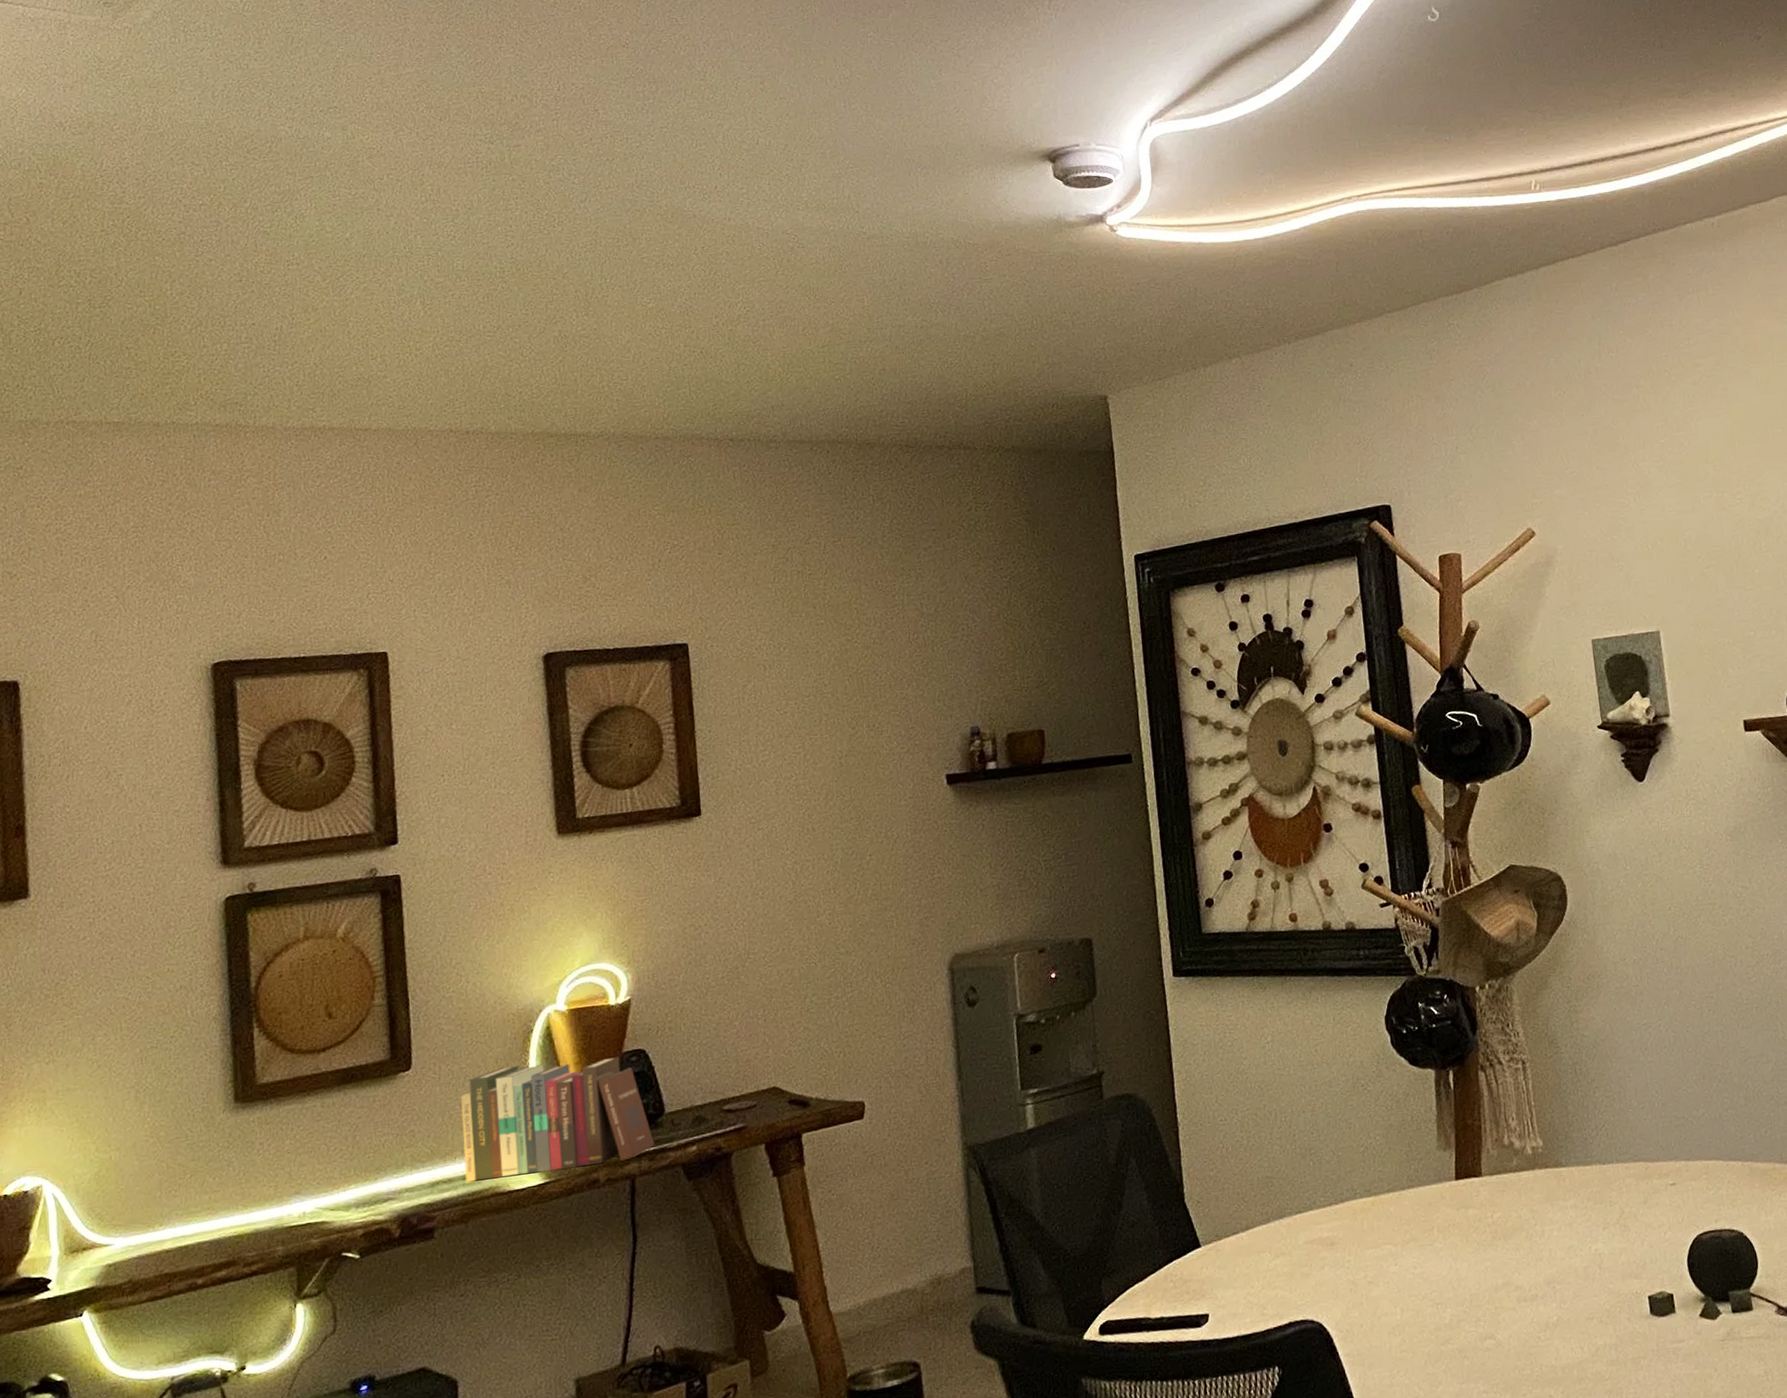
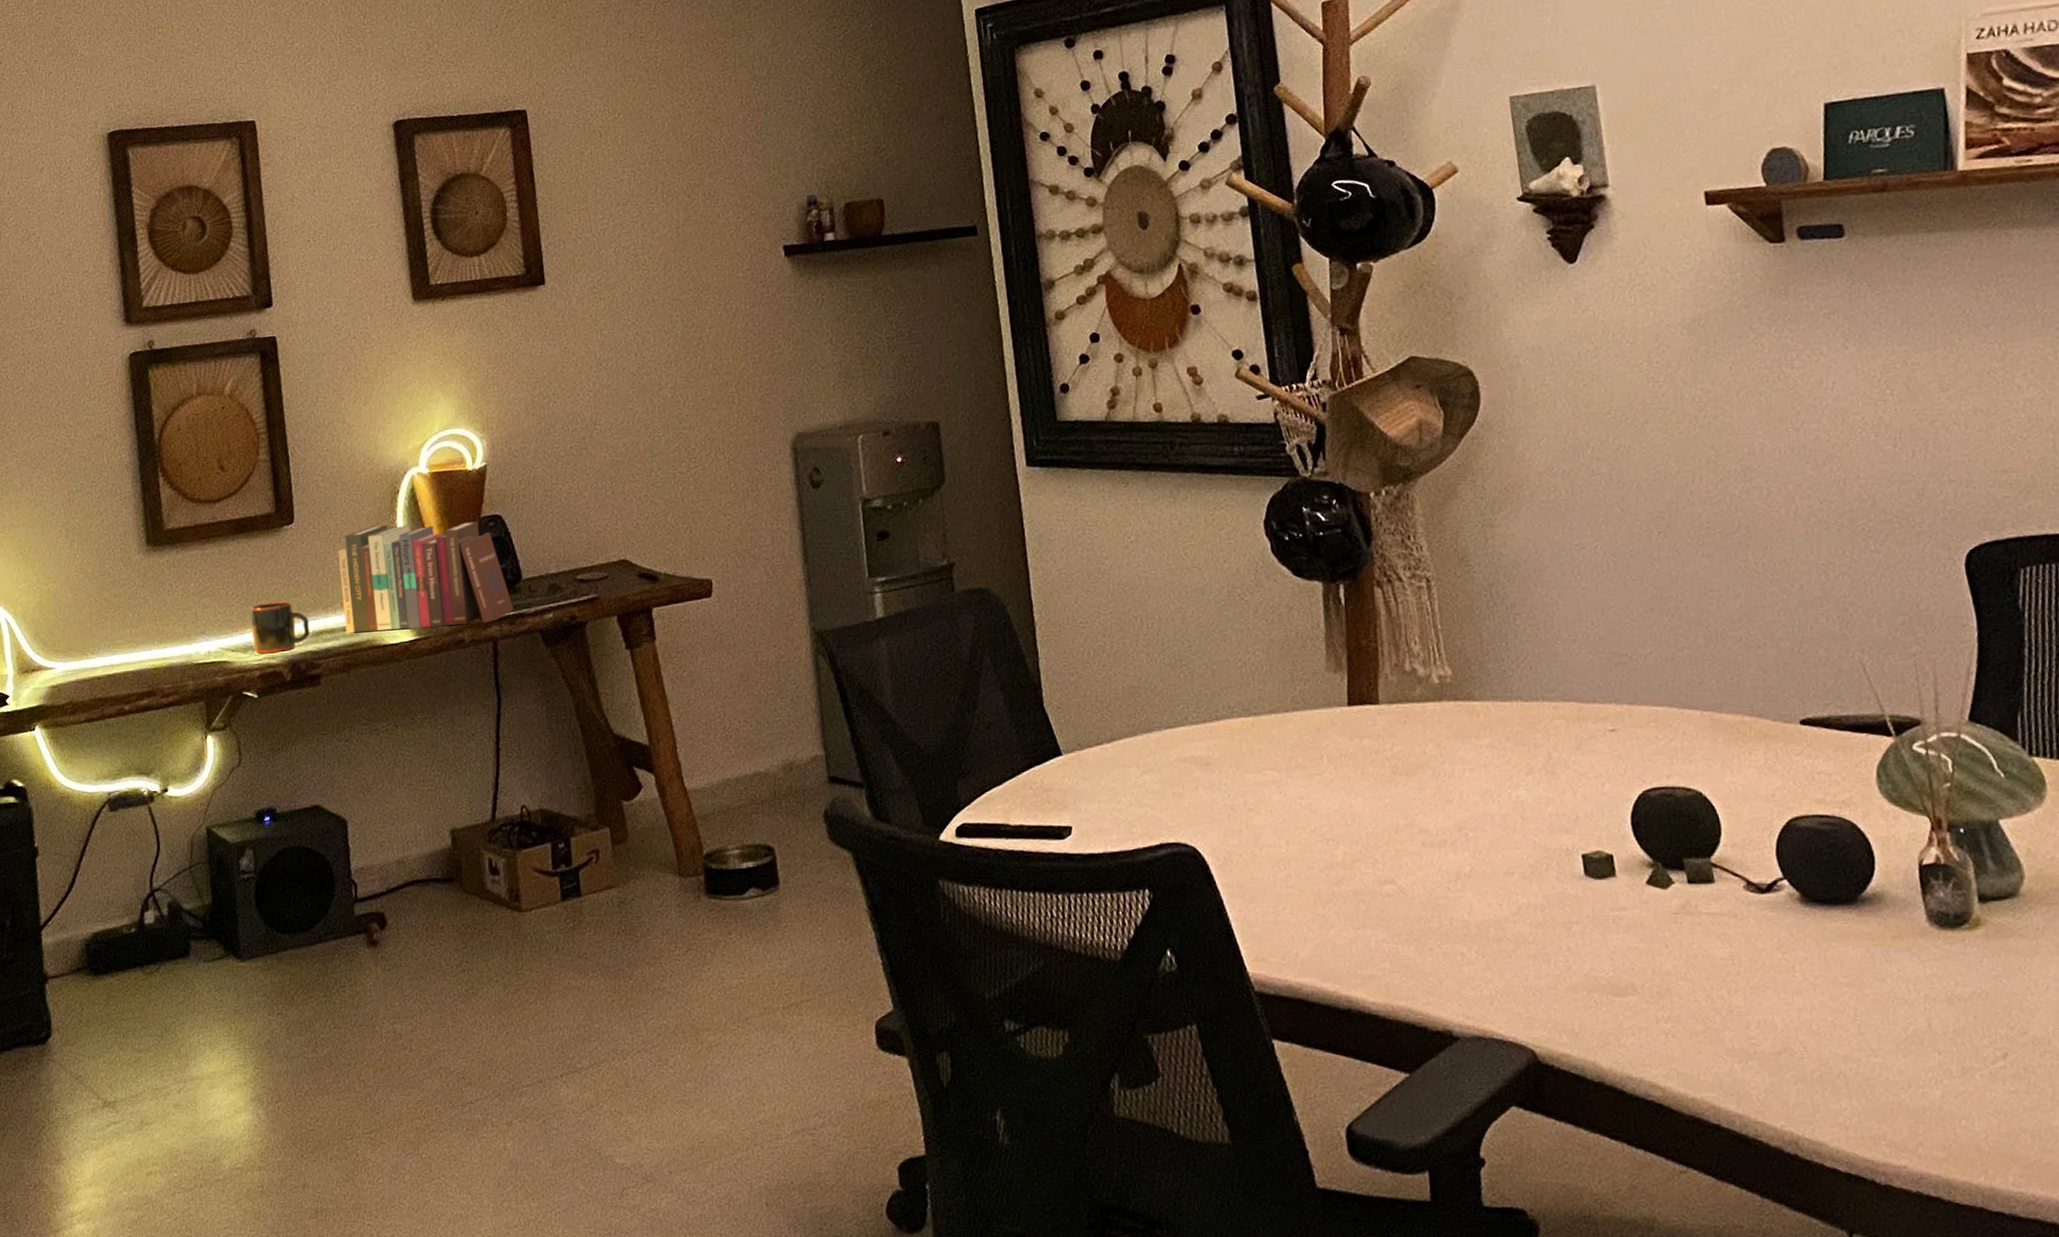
mug: none [355,1152,425,1211] -> present [250,601,310,654]

